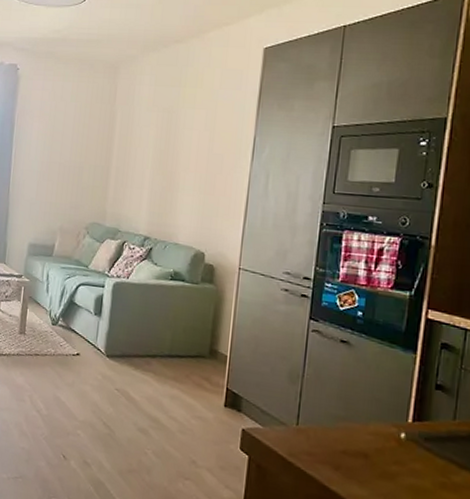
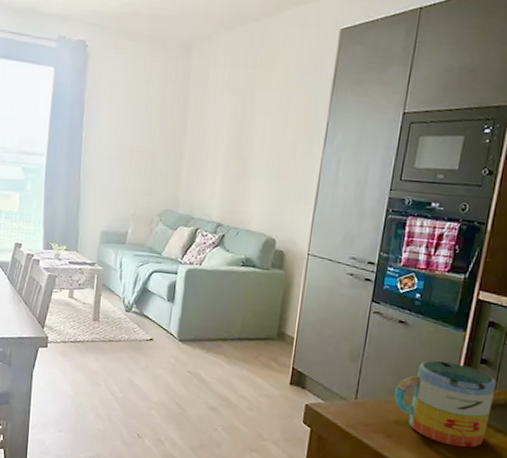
mug: none [340,385,455,486] -> present [394,361,496,448]

